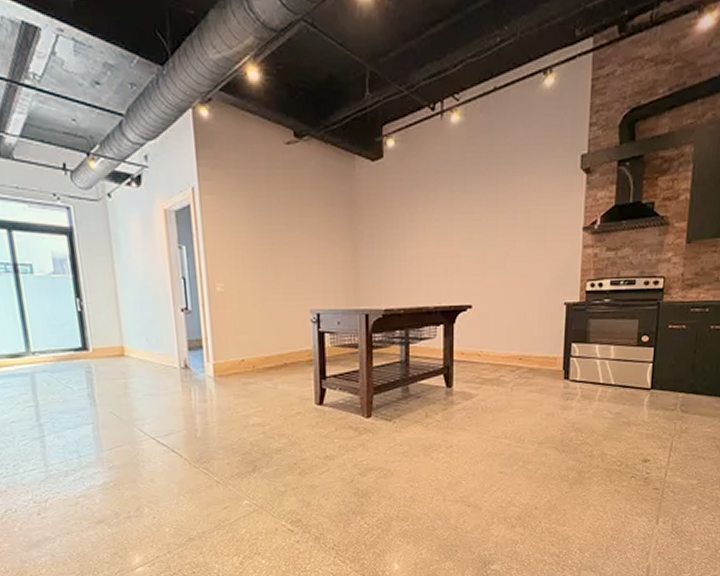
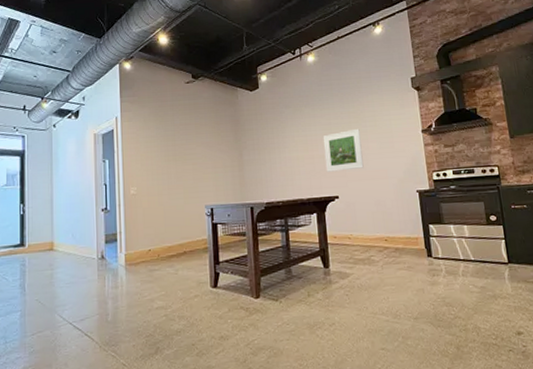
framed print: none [460,220,507,275] -> present [322,128,364,172]

